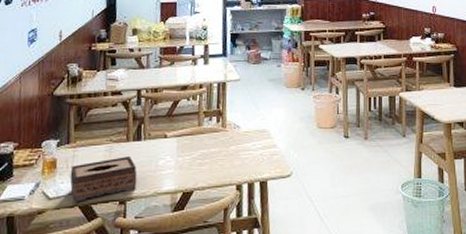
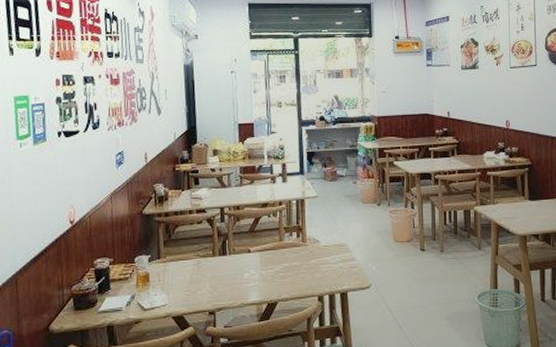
tissue box: present [70,157,137,202] -> none [162,270,224,313]

